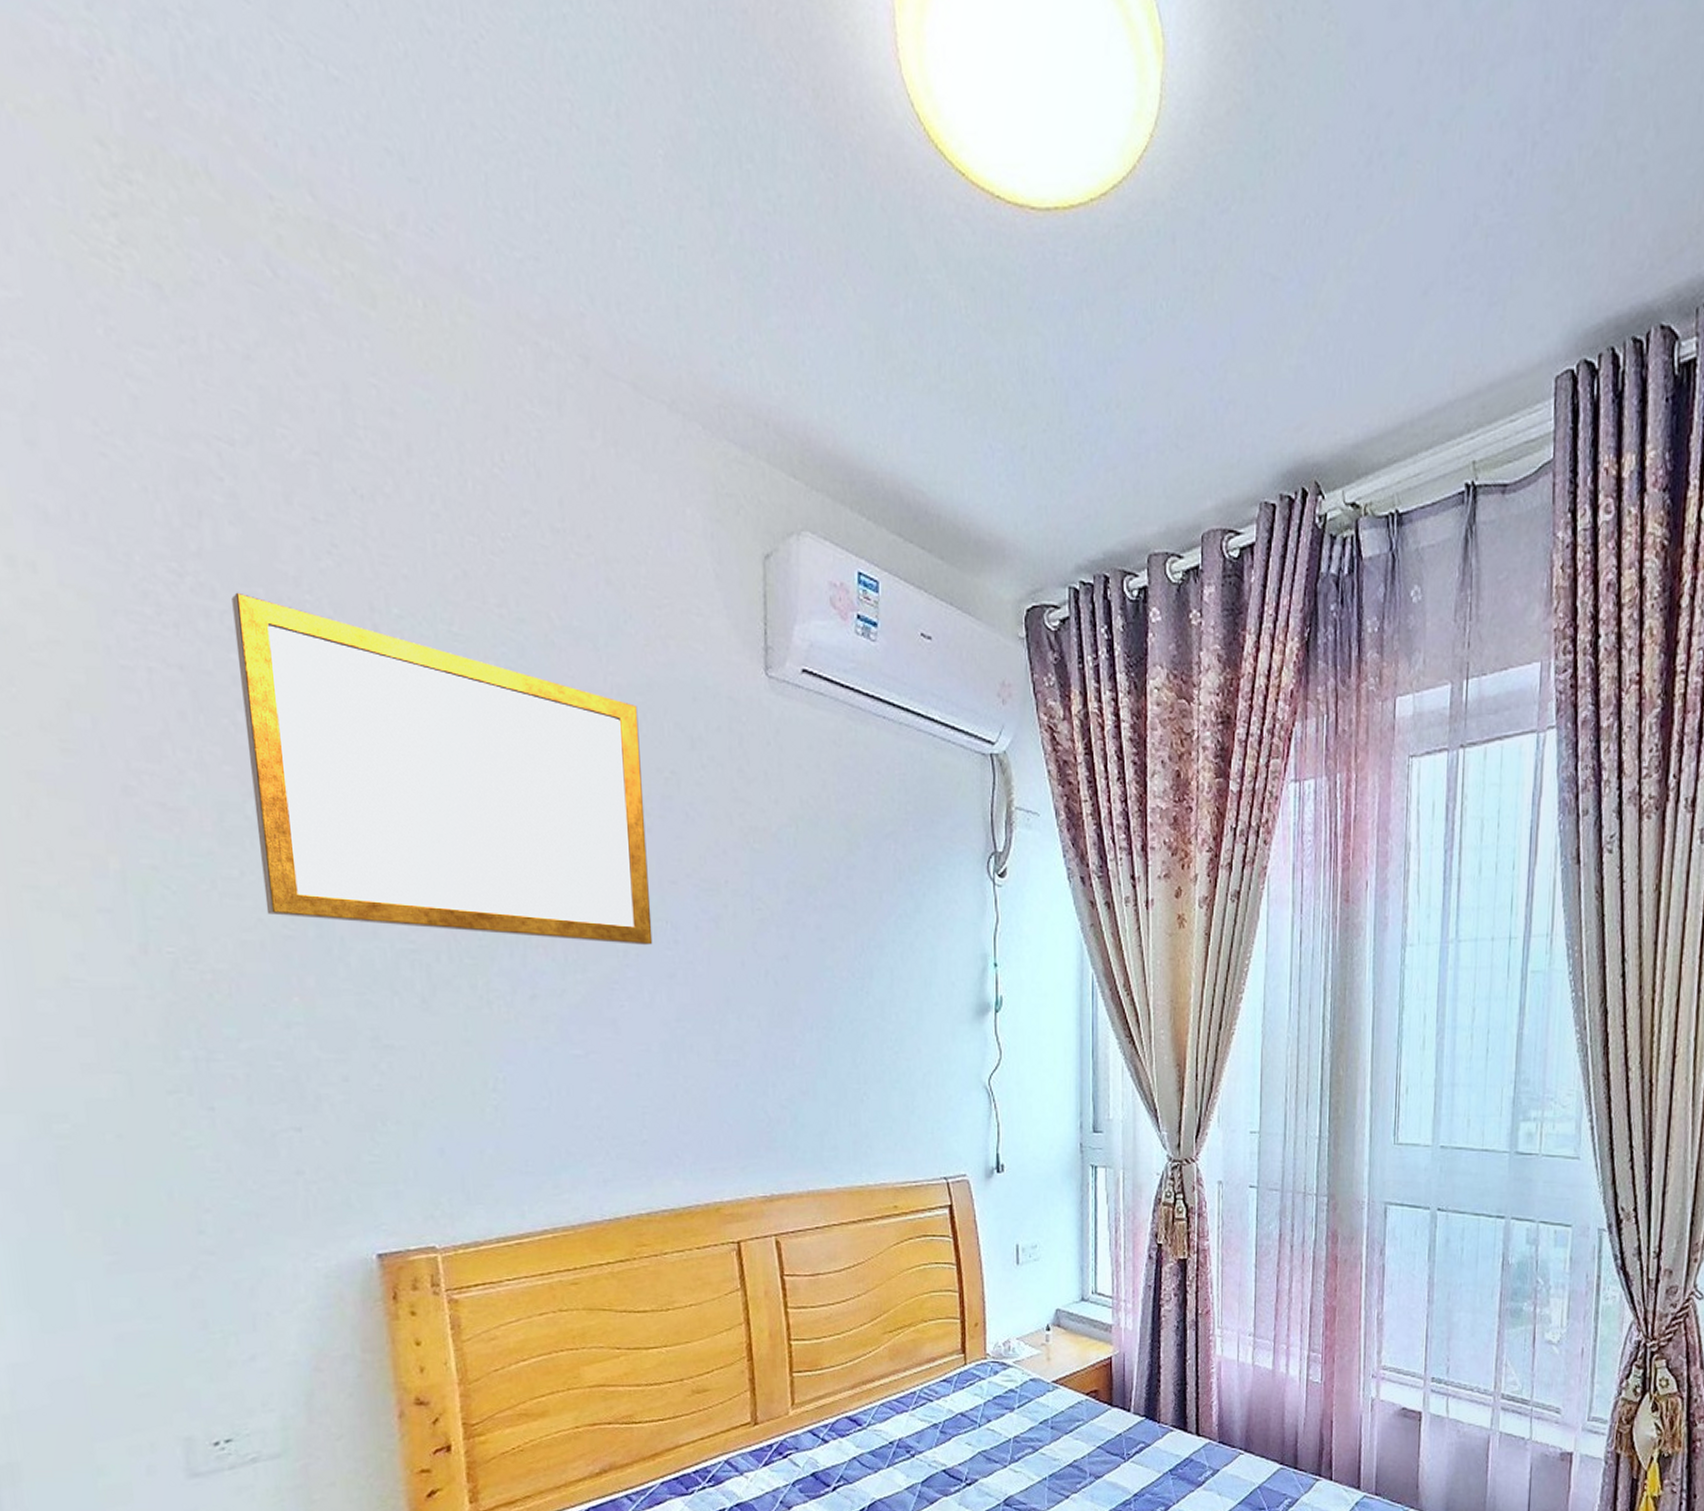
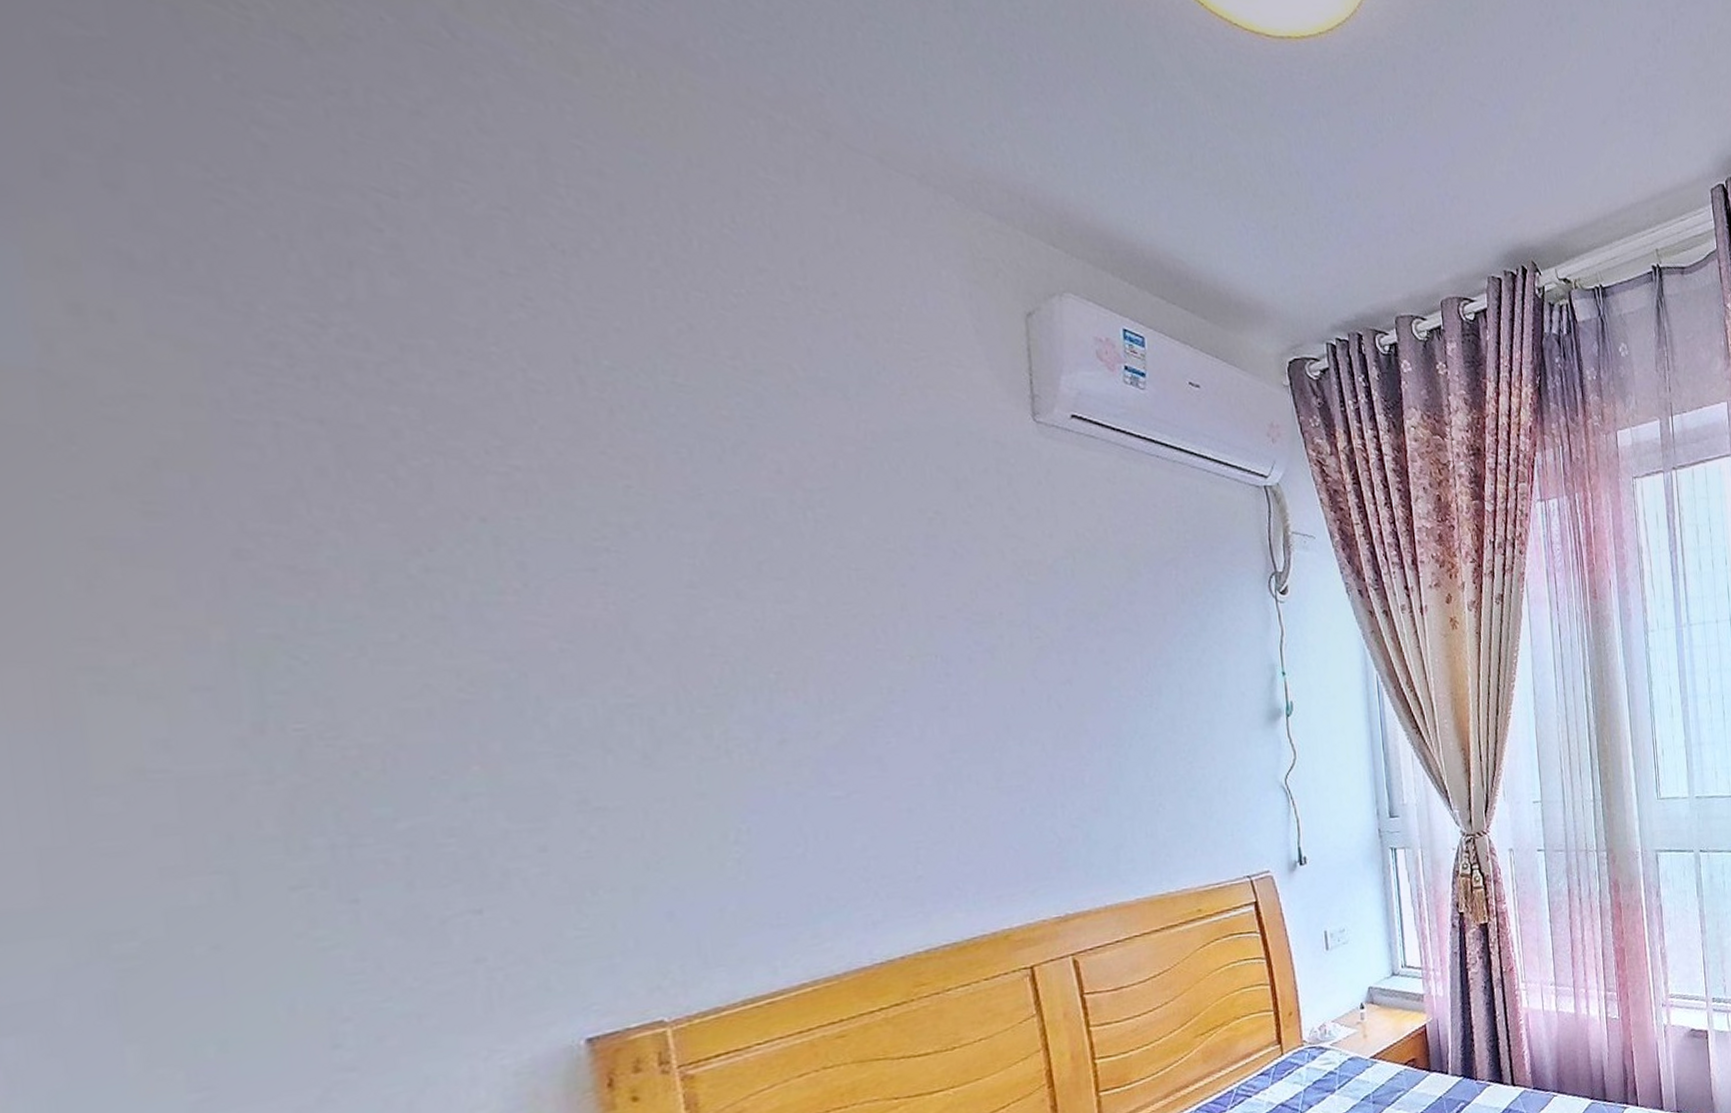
writing board: present [231,592,653,946] -> none [392,344,921,681]

